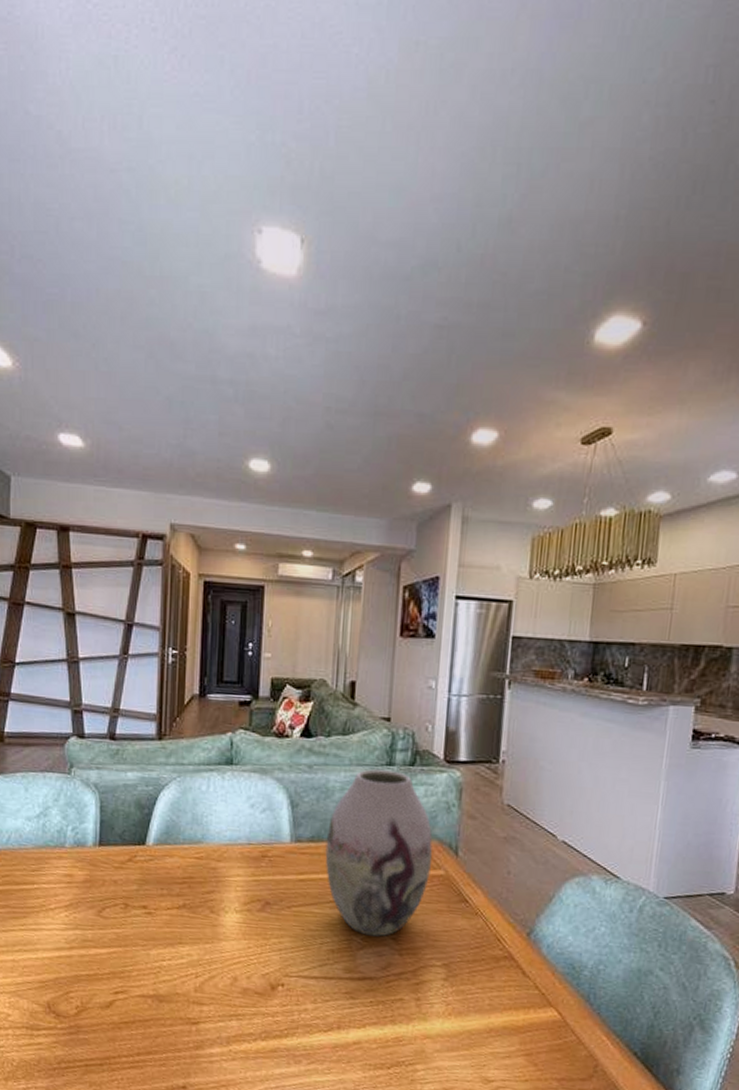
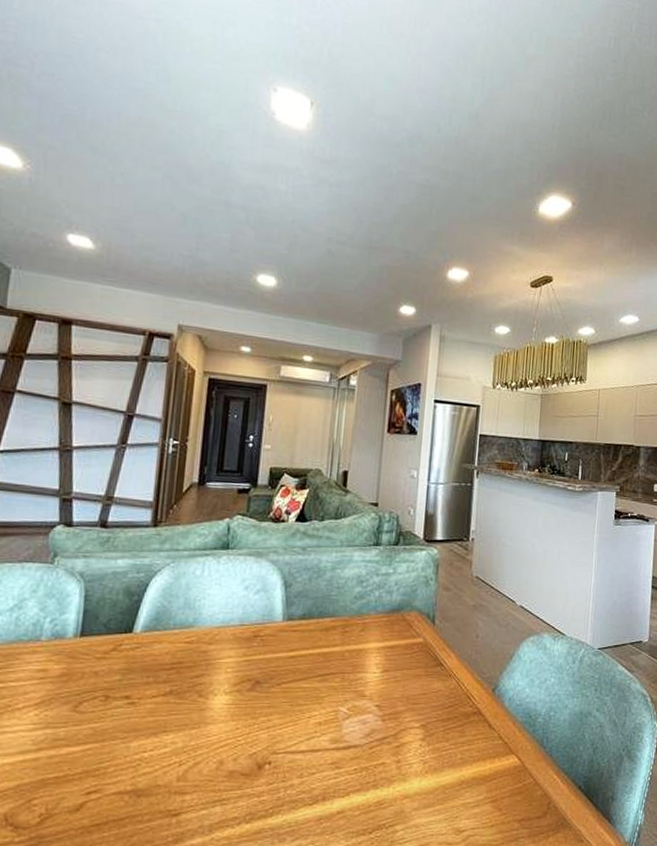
vase: present [325,769,433,937] -> none [315,549,413,705]

